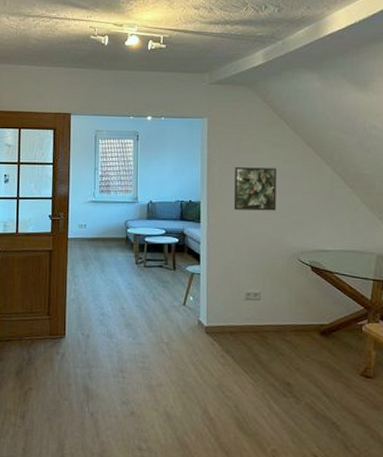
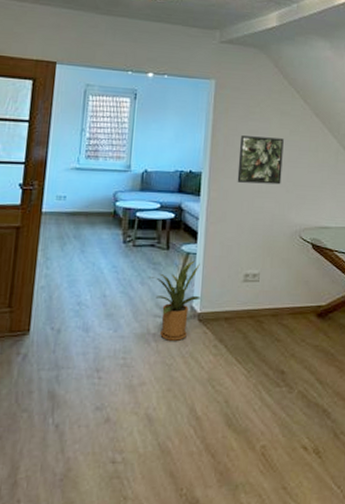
house plant: none [160,279,206,350] -> present [149,260,200,341]

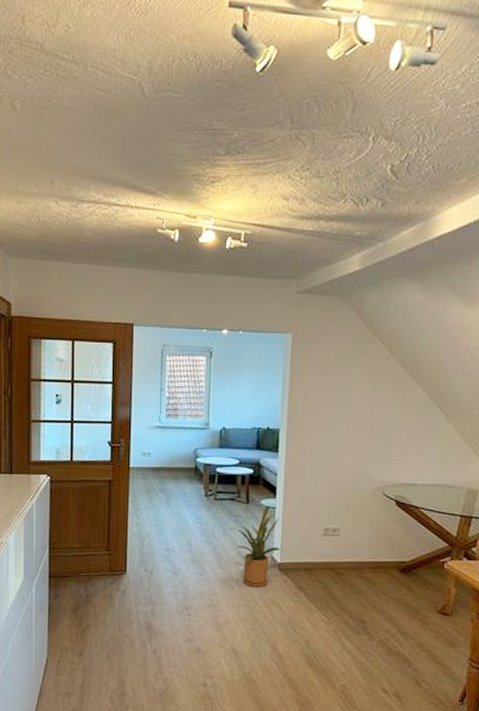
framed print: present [237,135,284,185] -> none [316,391,367,441]

